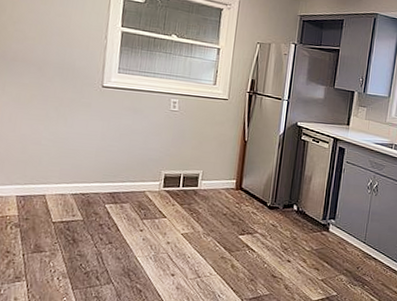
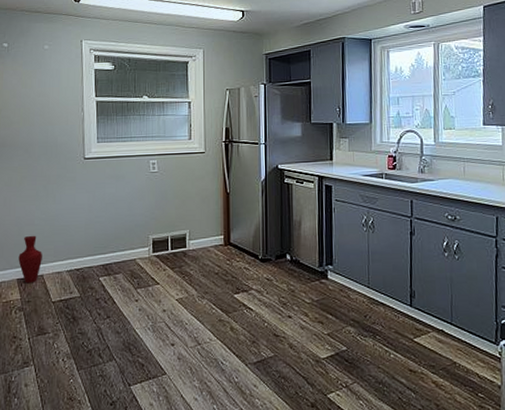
vase: none [19,154,47,202] -> present [18,235,42,284]

